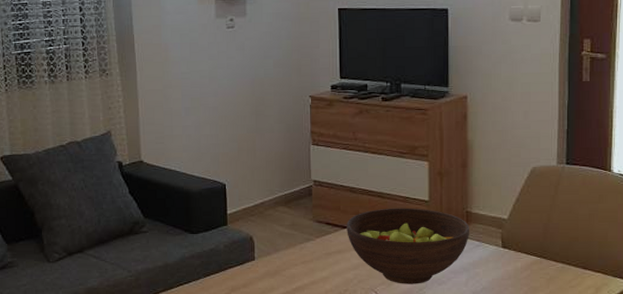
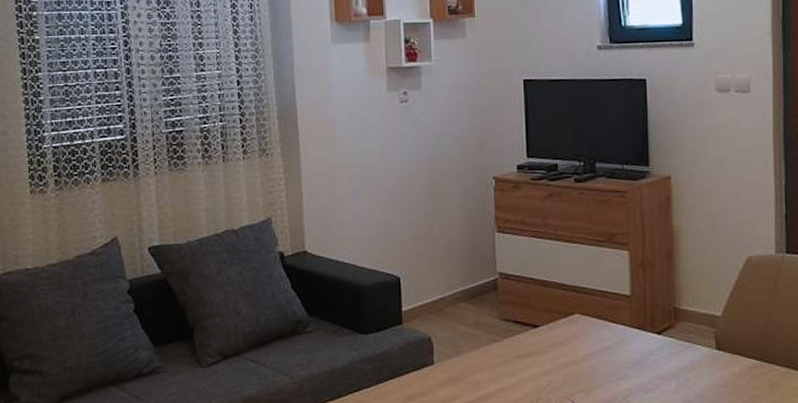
fruit bowl: present [346,208,470,284] -> none [537,303,679,392]

